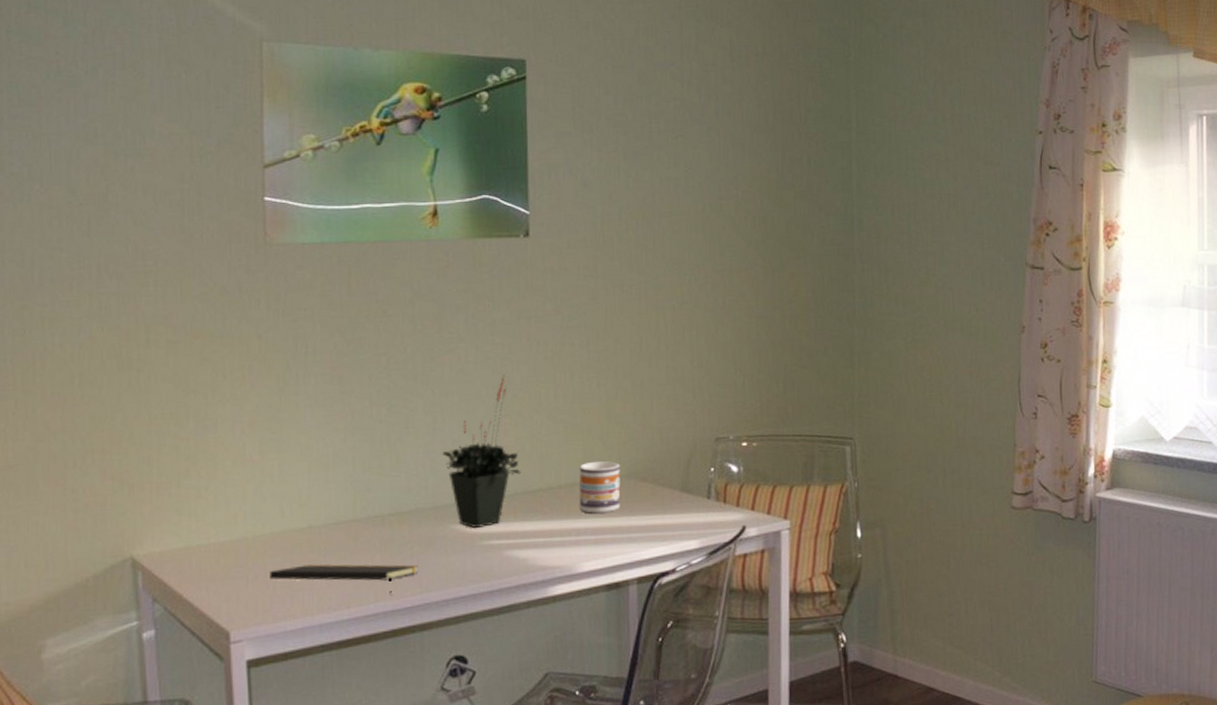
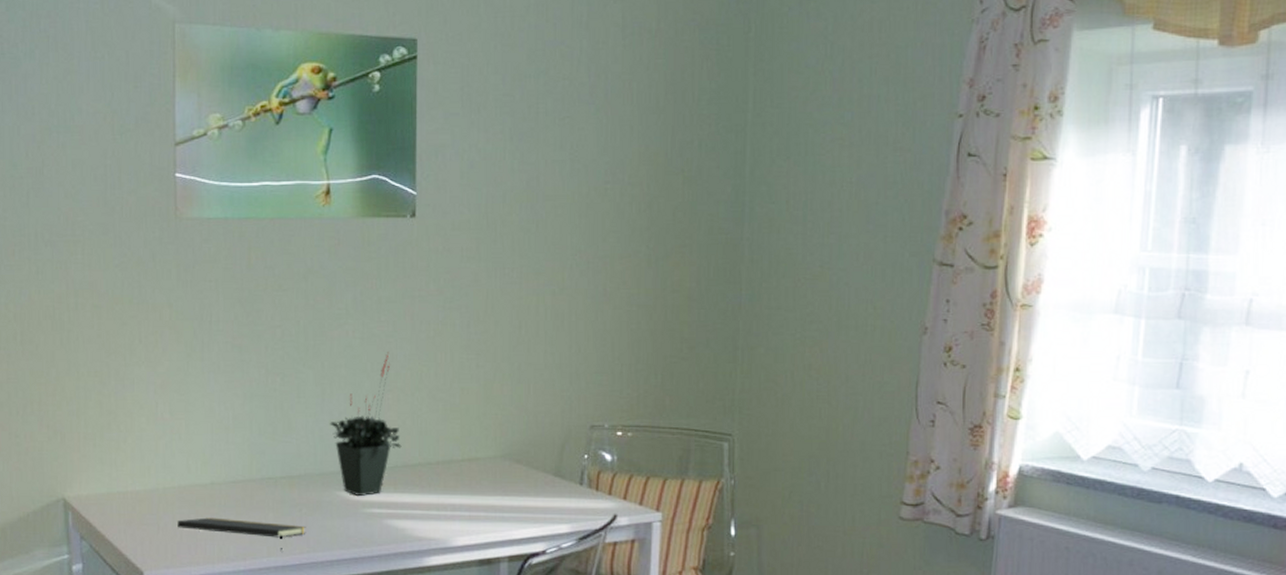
mug: present [579,461,621,514] -> none [456,441,495,491]

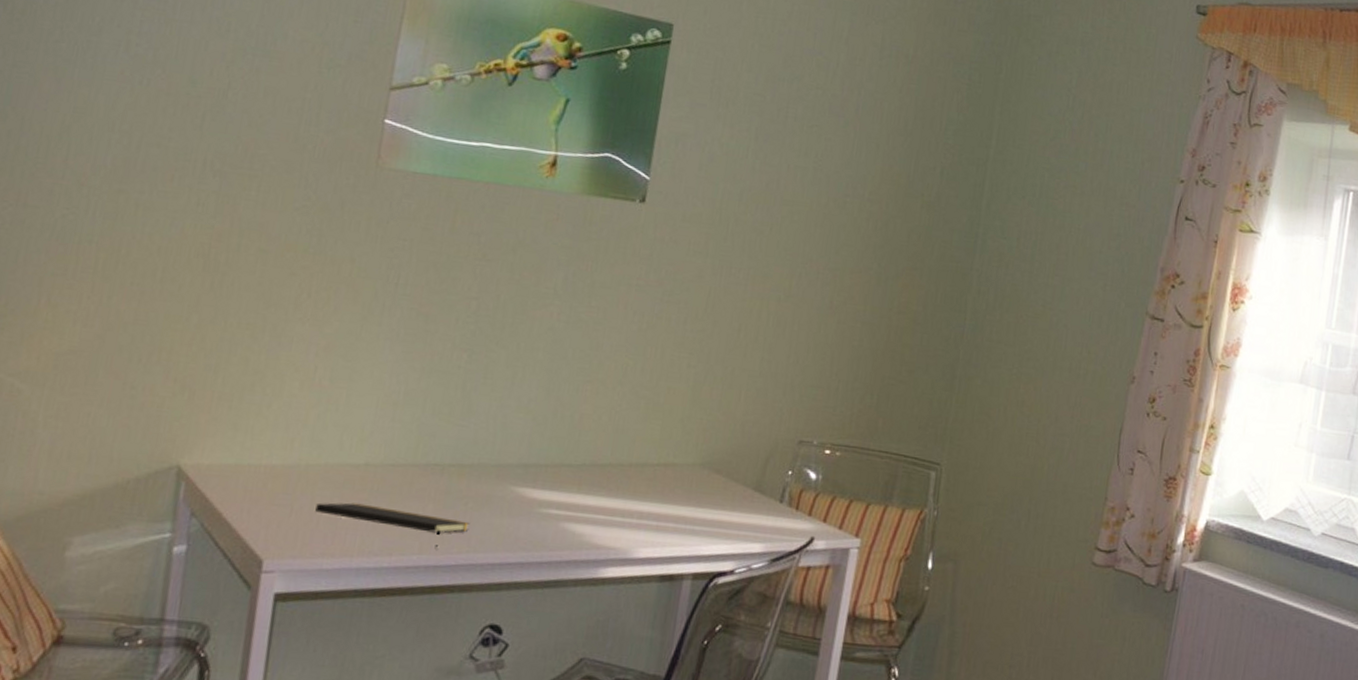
potted plant: present [330,352,402,496] -> none [516,340,596,494]

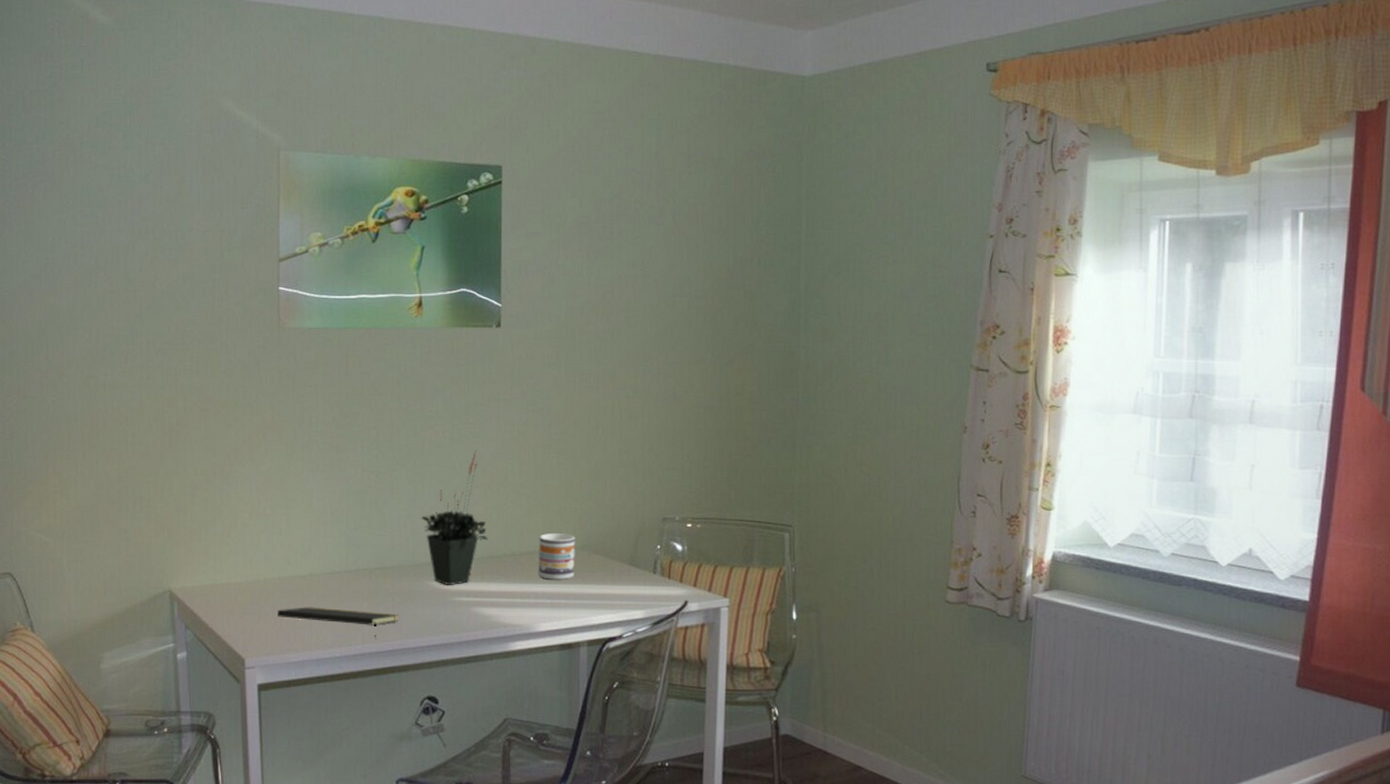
potted plant: none [516,340,596,494] -> present [421,451,488,585]
mug: none [647,444,696,500] -> present [539,533,575,580]

